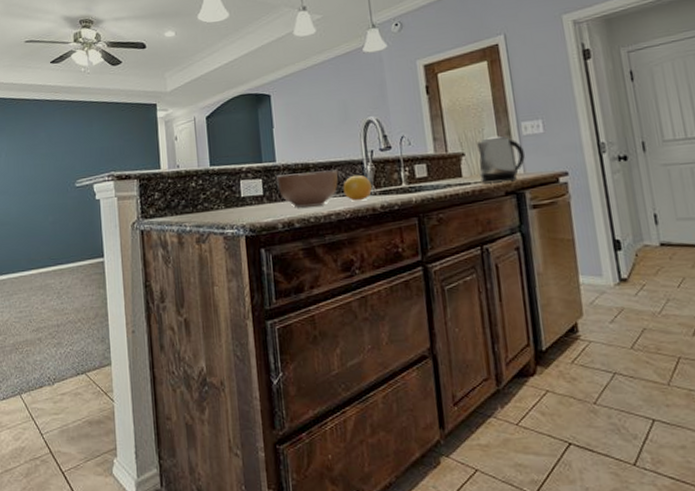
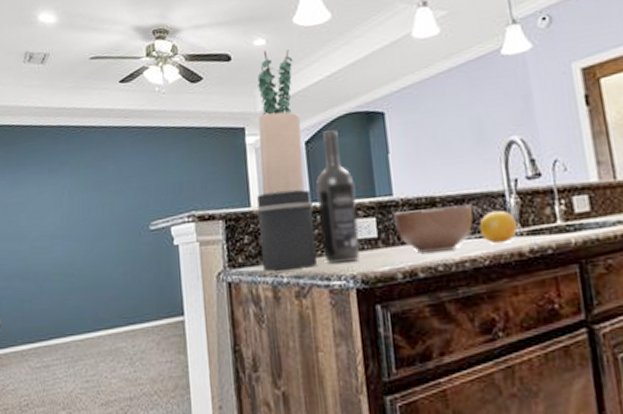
cylinder: none [166,155,214,222] -> present [257,189,317,271]
vase: none [168,41,205,159] -> present [257,49,304,195]
wine bottle: none [214,108,249,216] -> present [315,130,360,264]

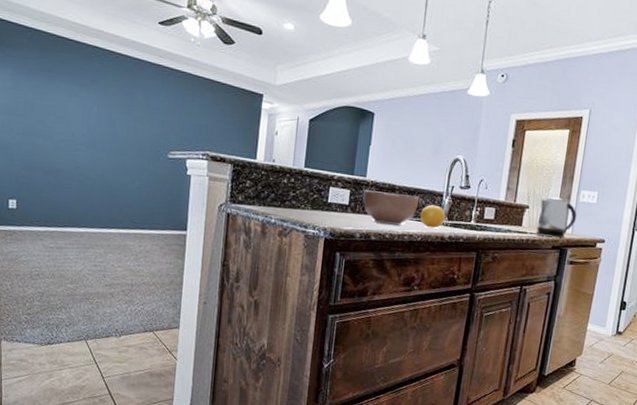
vase: present [257,49,304,195] -> none [268,35,314,158]
cylinder: present [257,189,317,271] -> none [257,151,306,216]
wine bottle: present [315,130,360,264] -> none [306,115,341,218]

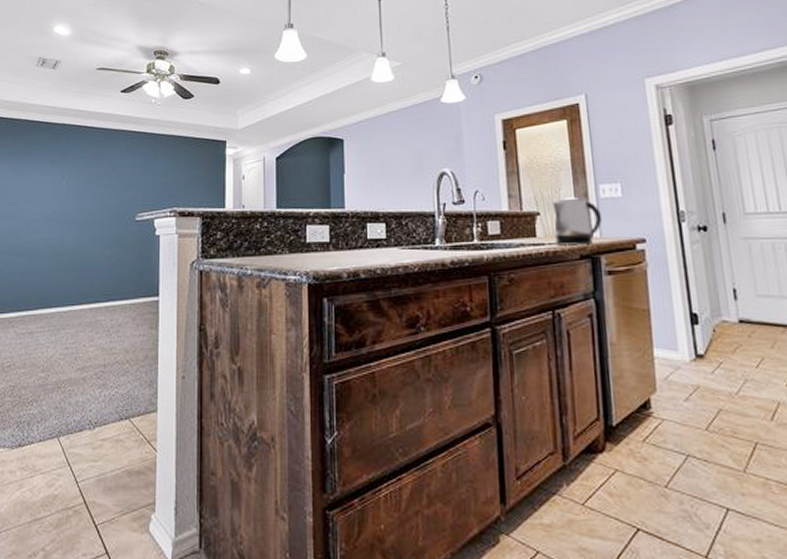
bowl: present [362,190,420,226] -> none [343,221,409,258]
fruit: present [420,204,446,229] -> none [412,227,443,255]

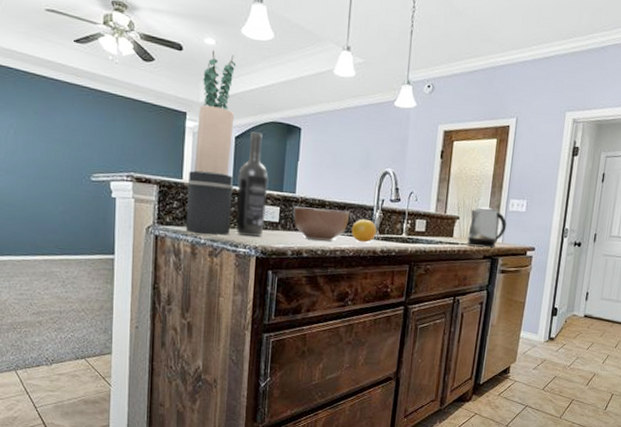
cylinder: none [231,196,277,264] -> present [186,170,234,235]
vase: none [237,78,274,199] -> present [194,50,236,176]
wine bottle: none [281,150,315,261] -> present [236,132,269,237]
bowl: none [343,221,409,258] -> present [292,206,350,241]
fruit: none [412,227,443,255] -> present [351,219,377,243]

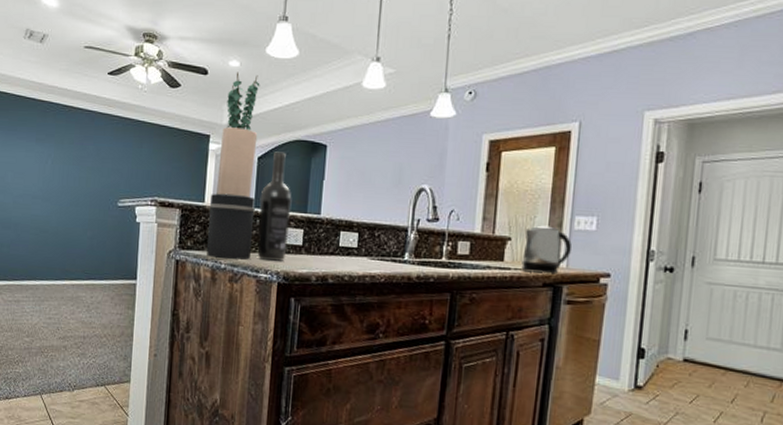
bowl: present [292,206,350,241] -> none [317,228,381,266]
fruit: present [351,219,377,243] -> none [382,241,412,268]

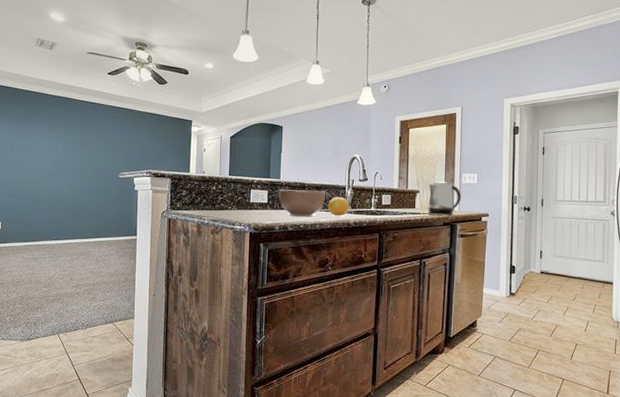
cylinder: present [207,193,256,260] -> none [193,165,230,216]
vase: present [216,72,260,198] -> none [199,72,230,168]
wine bottle: present [257,151,292,261] -> none [233,132,258,216]
bowl: none [317,228,381,266] -> present [278,189,326,217]
fruit: none [382,241,412,268] -> present [328,196,350,217]

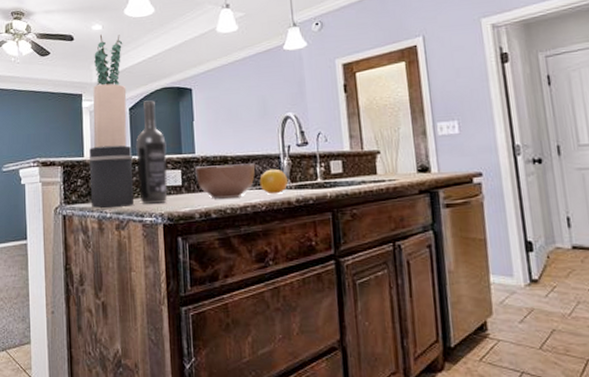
cylinder: none [193,165,230,216] -> present [89,145,134,208]
vase: none [199,72,230,168] -> present [93,34,127,148]
wine bottle: none [233,132,258,216] -> present [136,100,168,204]
kettle: present [428,181,461,216] -> none [393,135,440,182]

